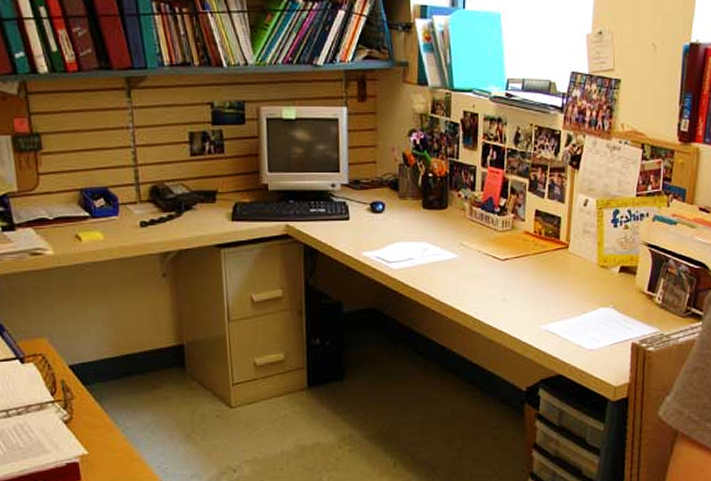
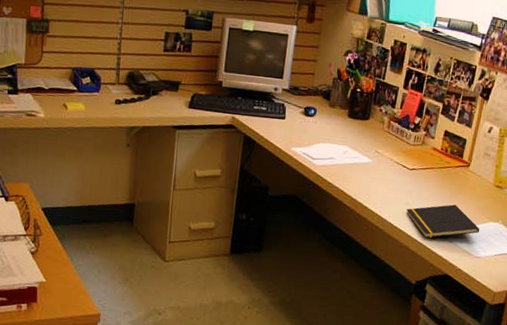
notepad: none [505,294,590,336] -> present [406,204,480,238]

